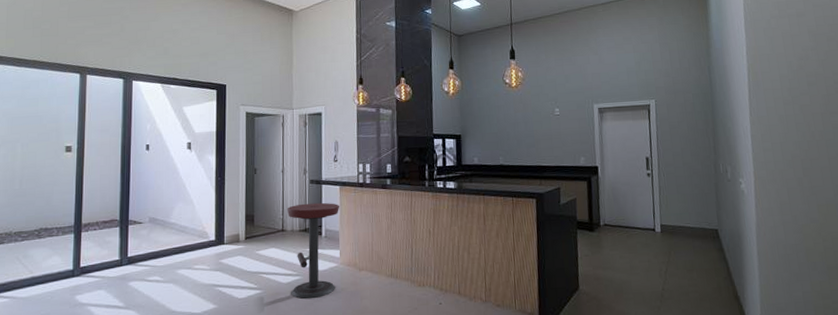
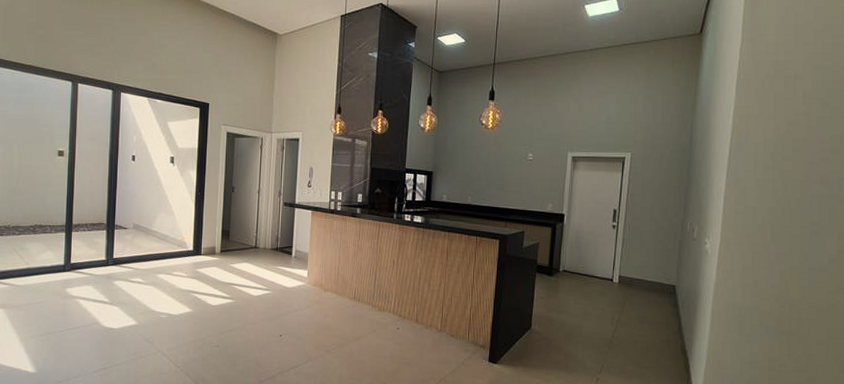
bar stool: present [286,202,340,299] -> none [260,224,311,312]

